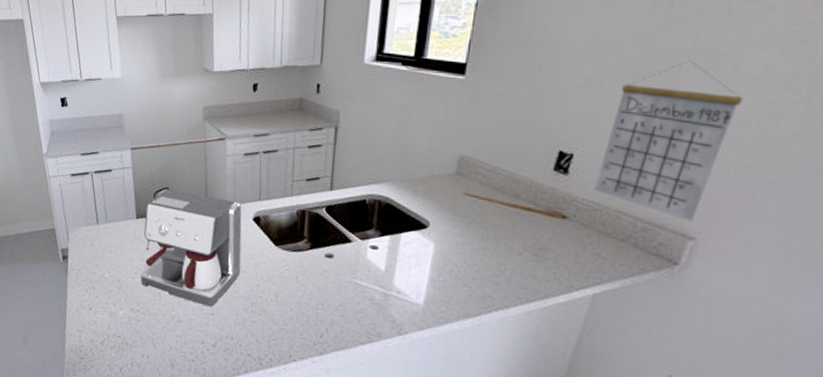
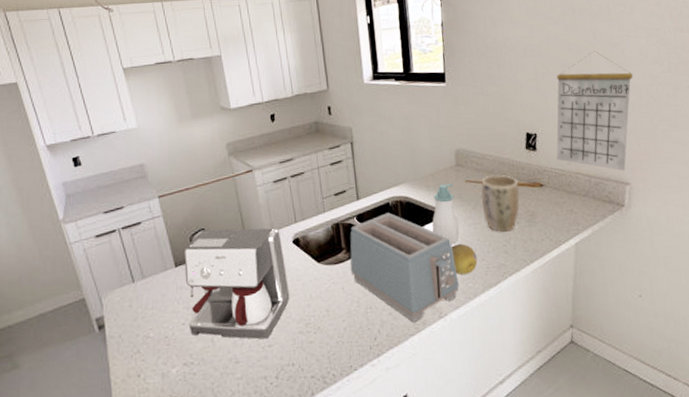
toaster: none [308,210,431,332] -> present [350,212,459,323]
soap bottle: none [410,191,447,261] -> present [432,183,460,244]
fruit: none [428,261,459,297] -> present [451,243,478,275]
plant pot: none [477,193,533,261] -> present [481,175,520,232]

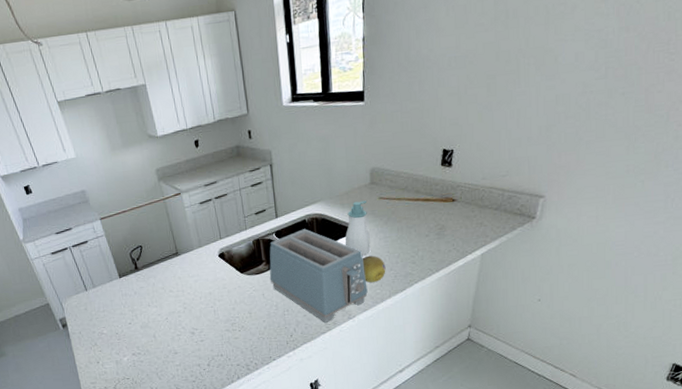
coffee maker: present [184,228,290,339] -> none [125,244,218,336]
plant pot: present [481,175,520,232] -> none [393,191,431,245]
calendar: present [556,50,633,172] -> none [471,58,564,185]

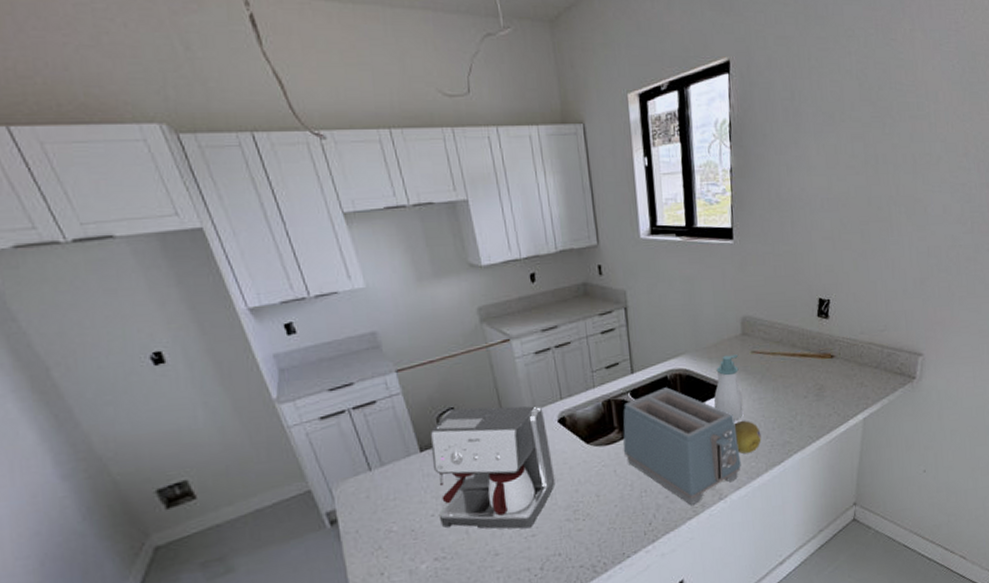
coffee maker: none [125,244,218,336] -> present [429,406,556,529]

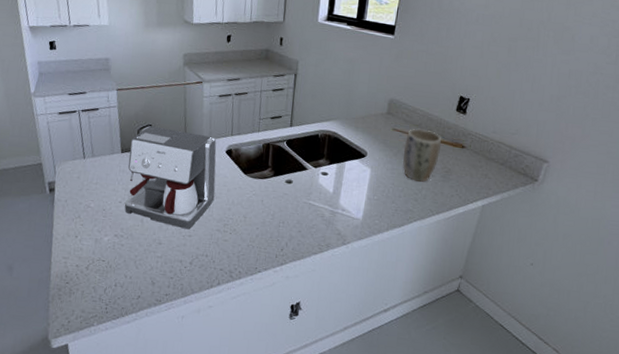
toaster: present [623,387,741,506] -> none [272,143,368,244]
soap bottle: present [713,354,743,421] -> none [352,127,380,183]
fruit: present [734,420,761,454] -> none [365,183,388,212]
plant pot: none [767,345,809,407] -> present [402,128,442,182]

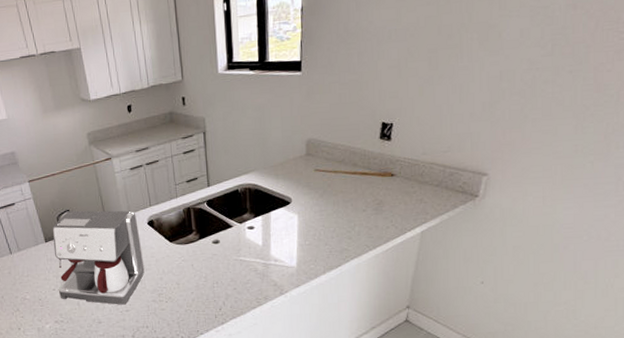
plant pot: present [402,128,442,182] -> none [329,164,369,219]

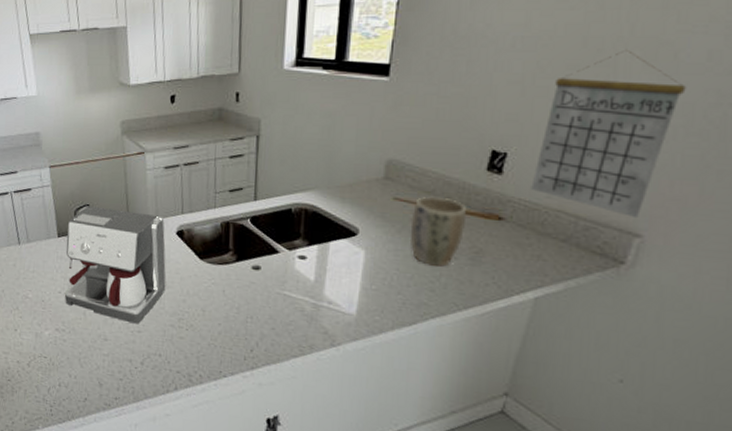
plant pot: none [329,164,369,219] -> present [409,196,467,267]
calendar: none [411,33,509,162] -> present [531,49,687,219]

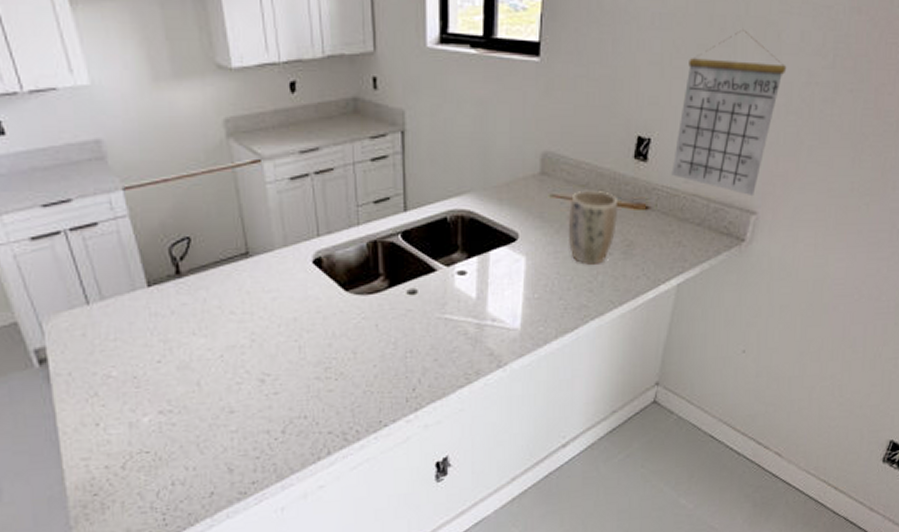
coffee maker: present [64,206,167,324] -> none [160,238,305,385]

